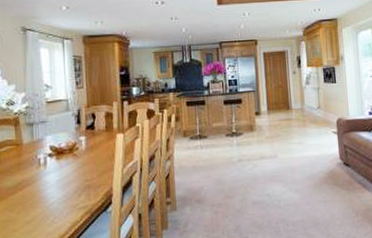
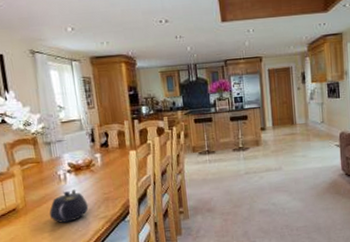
teapot: none [23,174,68,213] -> present [49,188,89,223]

